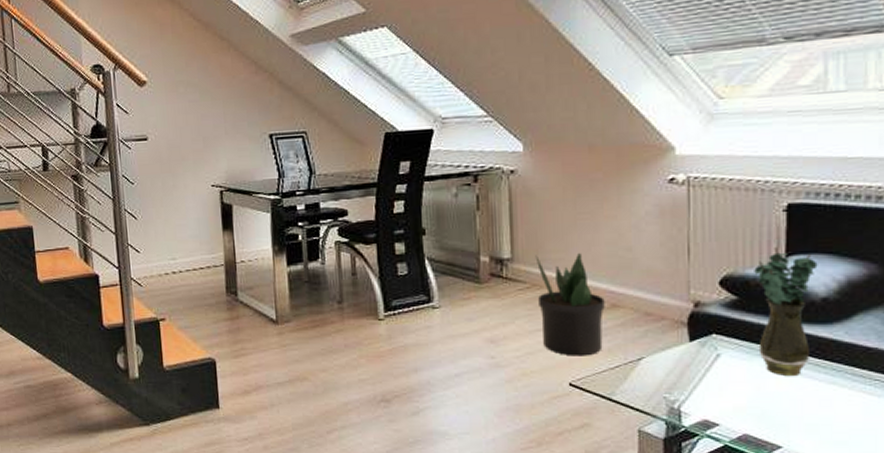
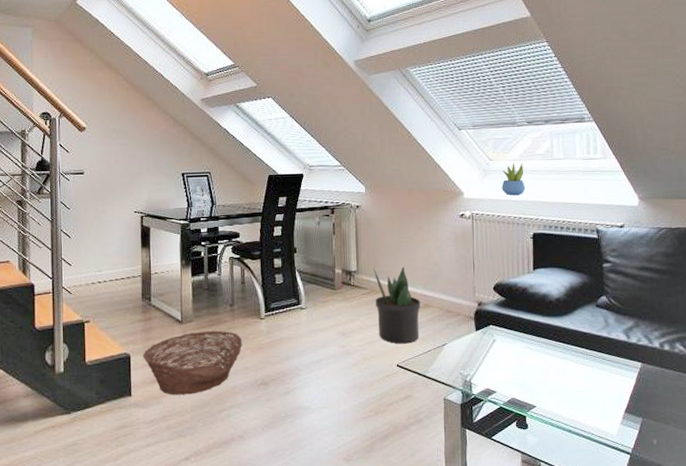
basket: none [230,333,356,410] -> present [142,330,243,395]
succulent plant: none [738,99,776,149] -> present [502,162,525,195]
vase: present [754,247,818,375] -> none [514,263,553,354]

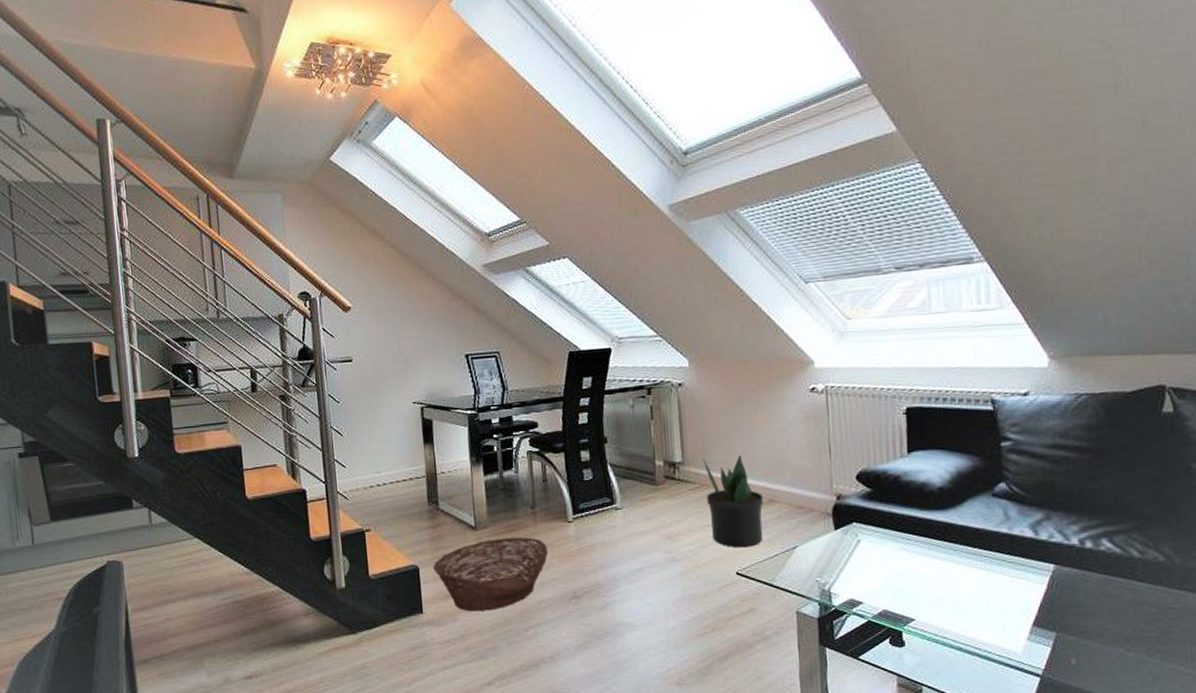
succulent plant: present [502,162,525,195] -> none [864,319,894,361]

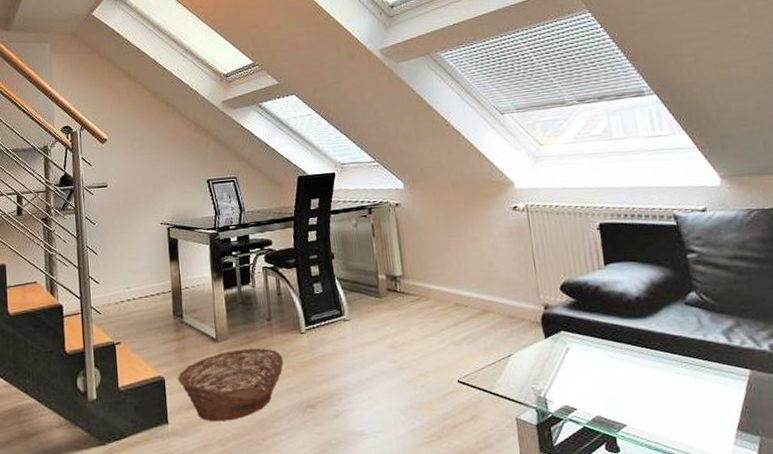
planter: present [703,455,763,548] -> none [421,269,480,357]

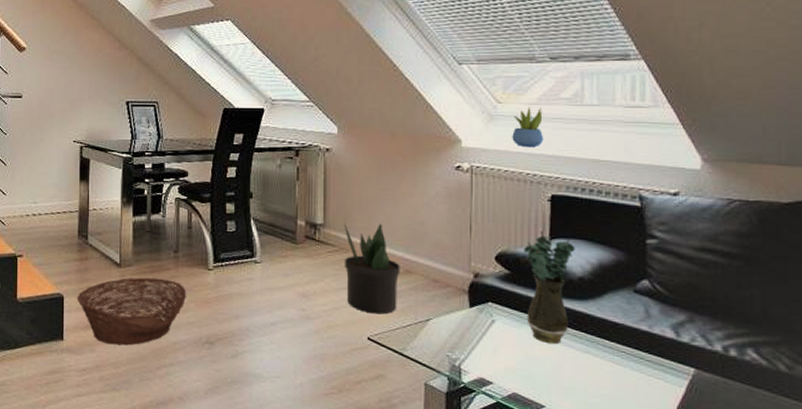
planter: none [421,269,480,357] -> present [344,223,400,314]
succulent plant: none [555,145,584,182] -> present [512,107,543,146]
vase: none [583,258,635,363] -> present [523,231,576,343]

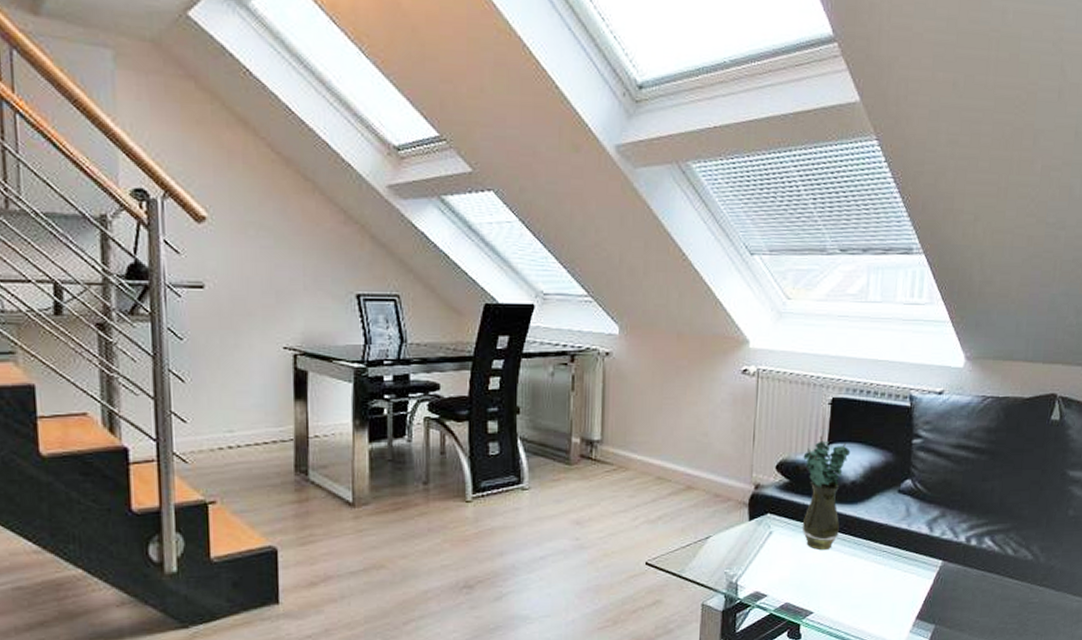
basket: present [76,277,187,346] -> none [294,516,440,603]
planter: present [344,223,400,314] -> none [623,437,682,536]
succulent plant: present [512,107,543,146] -> none [799,303,830,346]

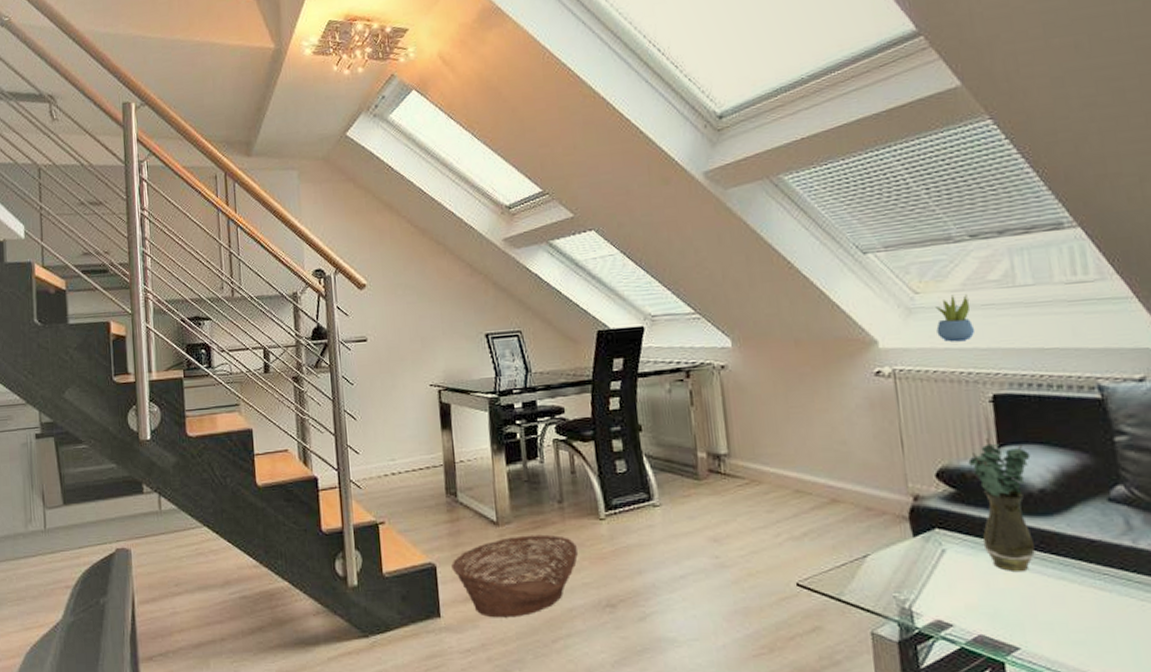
basket: none [294,516,440,603] -> present [450,534,579,618]
succulent plant: none [799,303,830,346] -> present [935,293,974,341]

